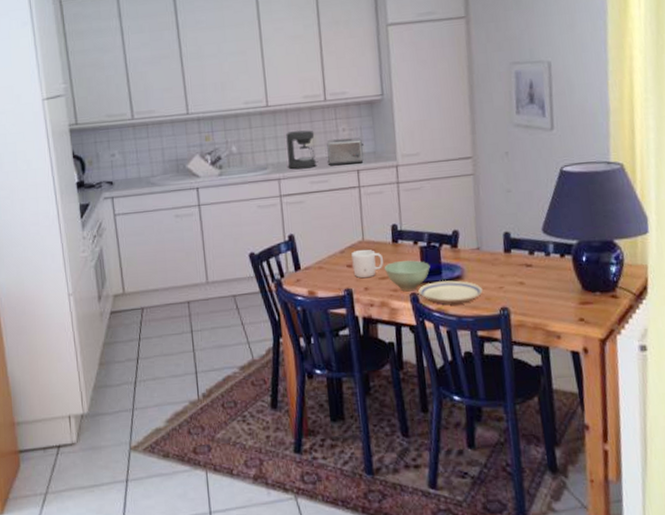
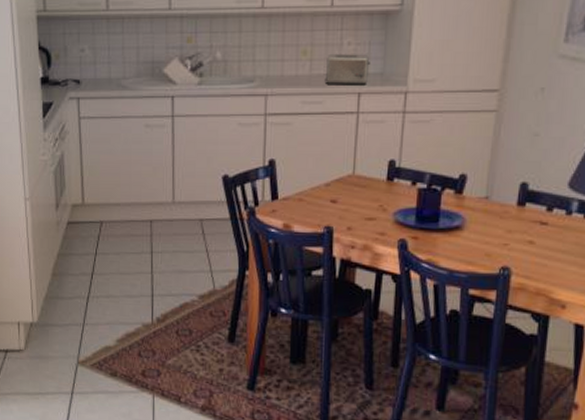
coffee maker: present [286,130,316,170] -> none [279,40,314,86]
mug: present [351,249,384,279] -> none [337,184,374,217]
bowl: present [384,260,430,292] -> none [372,202,427,237]
plate: present [418,280,483,305] -> none [408,229,484,258]

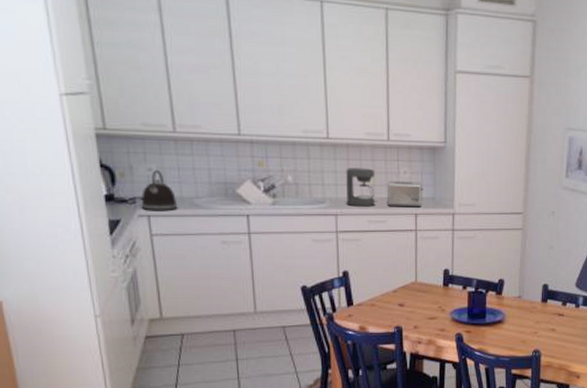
kettle: none [72,49,106,94] -> present [141,169,178,212]
coffee maker: none [279,40,314,86] -> present [346,168,375,207]

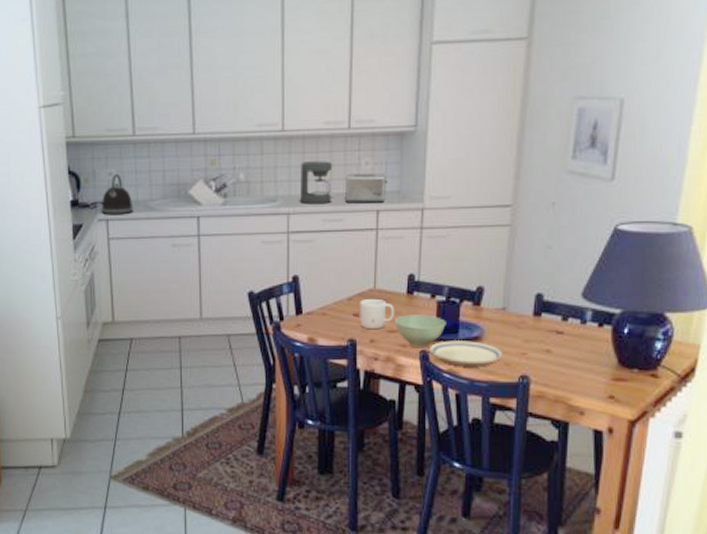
mug: none [404,290,434,318] -> present [360,298,395,330]
bowl: none [433,304,476,332] -> present [394,315,446,348]
plate: none [463,324,520,346] -> present [430,340,503,368]

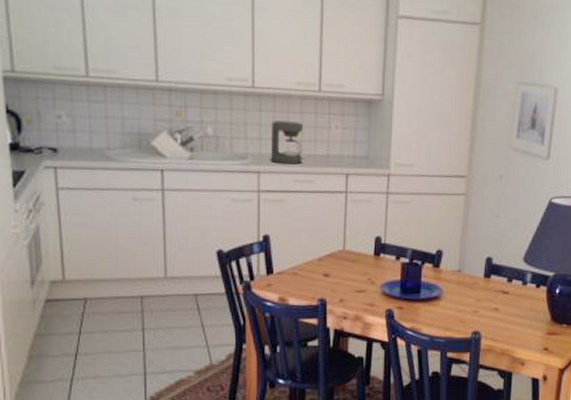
kettle: present [101,173,134,215] -> none [47,116,87,163]
toaster: present [344,173,387,204] -> none [315,136,356,168]
mug: present [360,298,395,330] -> none [330,259,363,290]
bowl: present [394,315,446,348] -> none [362,275,410,308]
plate: present [430,340,503,368] -> none [395,300,458,325]

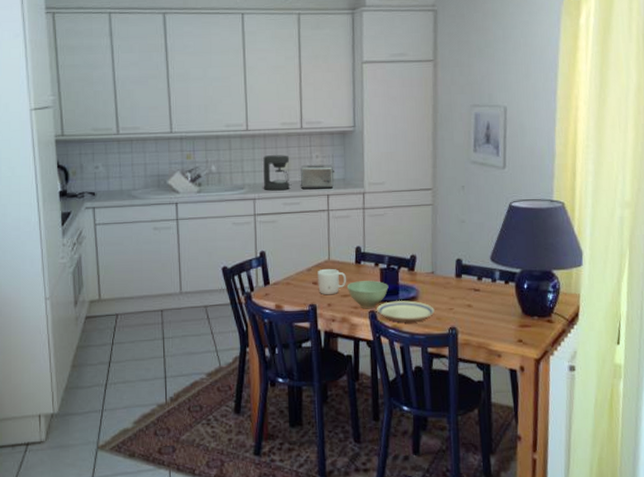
toaster: none [315,136,356,168] -> present [300,164,334,190]
mug: none [330,259,363,290] -> present [317,268,347,295]
bowl: none [362,275,410,308] -> present [346,280,389,309]
plate: none [395,300,458,325] -> present [377,300,435,323]

